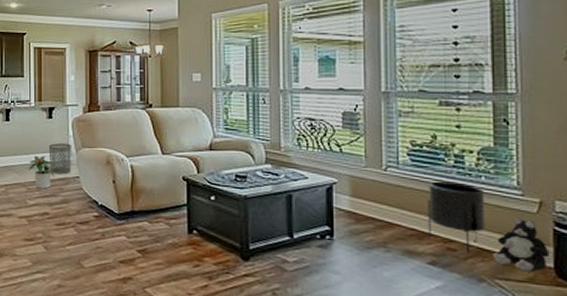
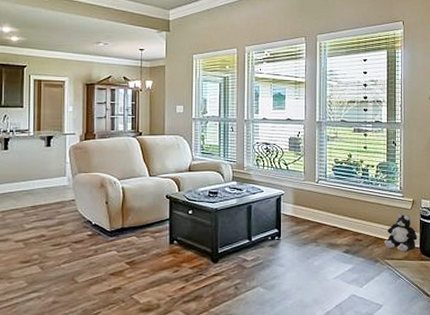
potted plant: present [28,155,55,189] -> none [26,182,52,213]
waste bin: present [48,143,71,175] -> none [46,170,68,199]
planter: present [427,181,486,253] -> none [344,189,381,242]

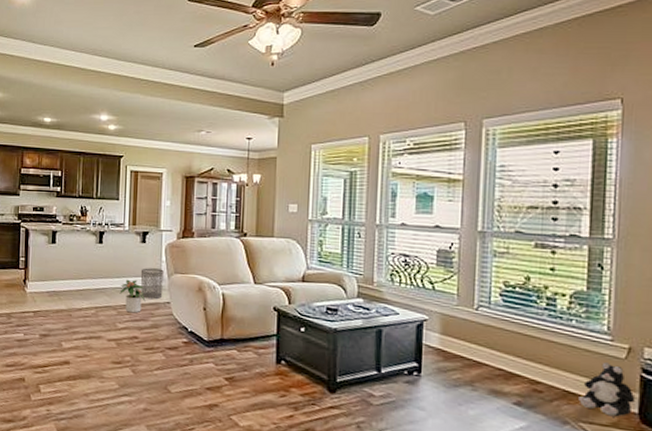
potted plant: none [26,182,52,213] -> present [119,279,146,313]
waste bin: none [46,170,68,199] -> present [140,268,164,300]

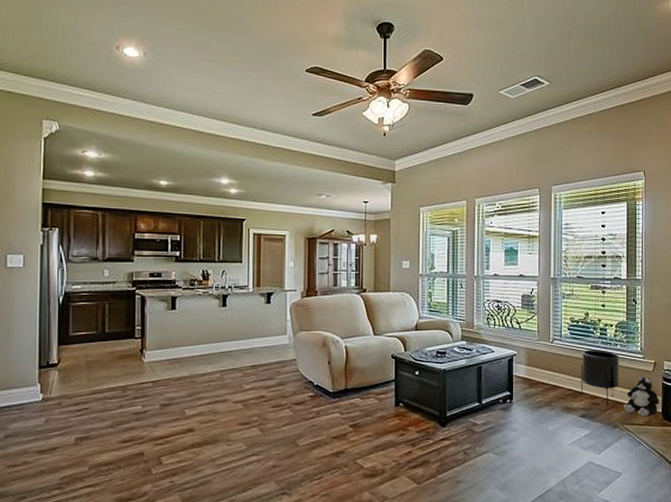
potted plant: present [119,279,146,313] -> none [245,340,272,373]
waste bin: present [140,268,164,300] -> none [266,328,289,358]
planter: none [515,322,575,395] -> present [580,350,620,406]

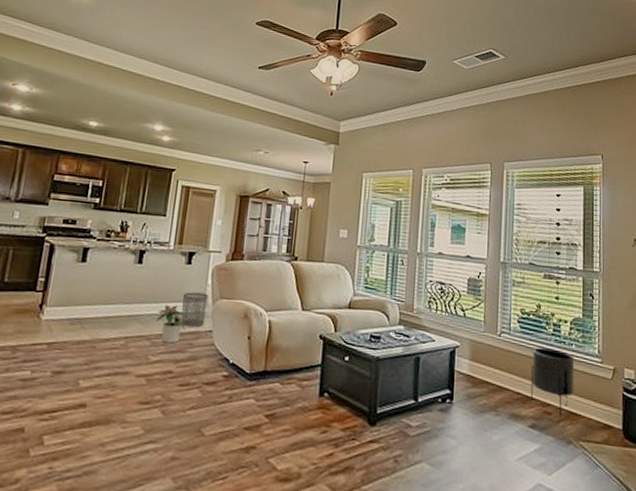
potted plant: none [245,340,272,373] -> present [156,305,186,344]
waste bin: none [266,328,289,358] -> present [180,292,208,328]
plush toy: present [624,376,660,417] -> none [579,383,620,434]

